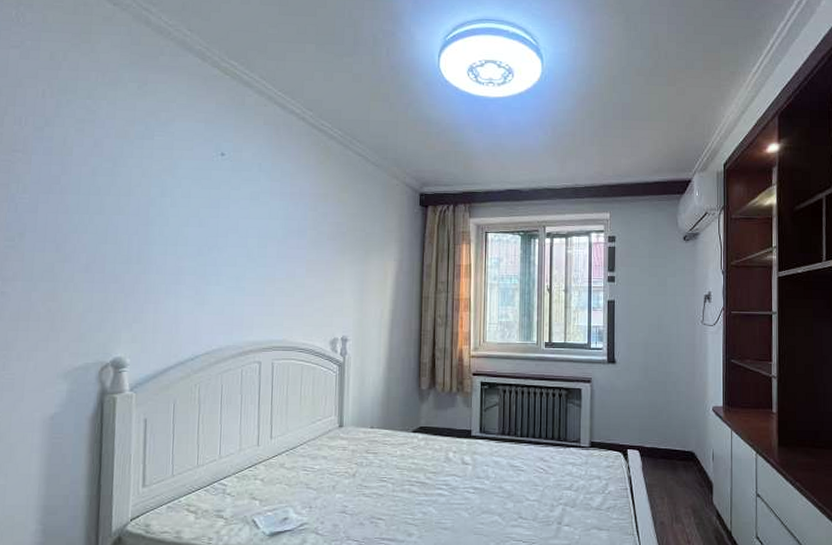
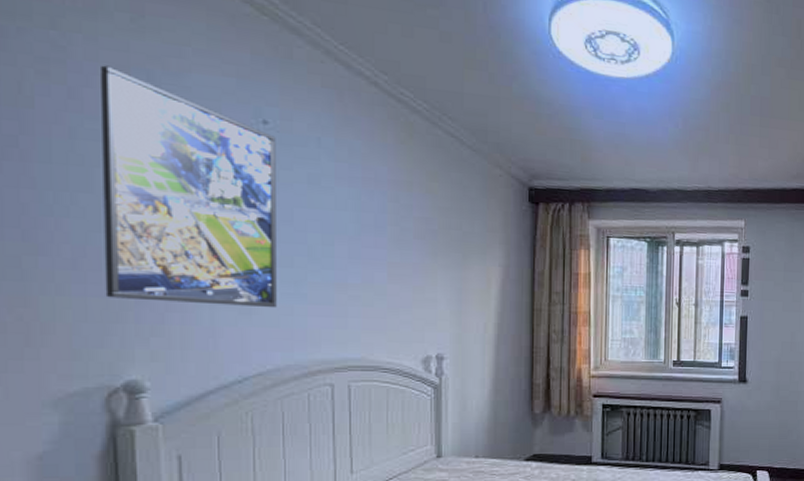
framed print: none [105,121,229,300] -> present [101,65,277,308]

